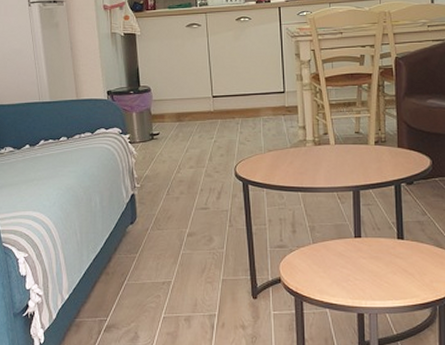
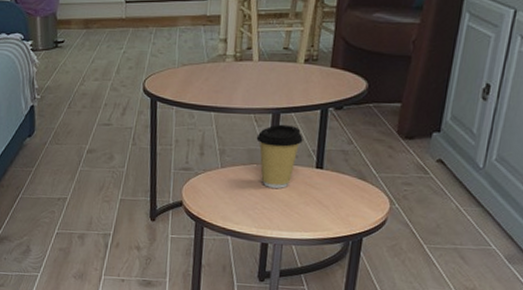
coffee cup: none [341,200,383,260] -> present [256,124,303,188]

